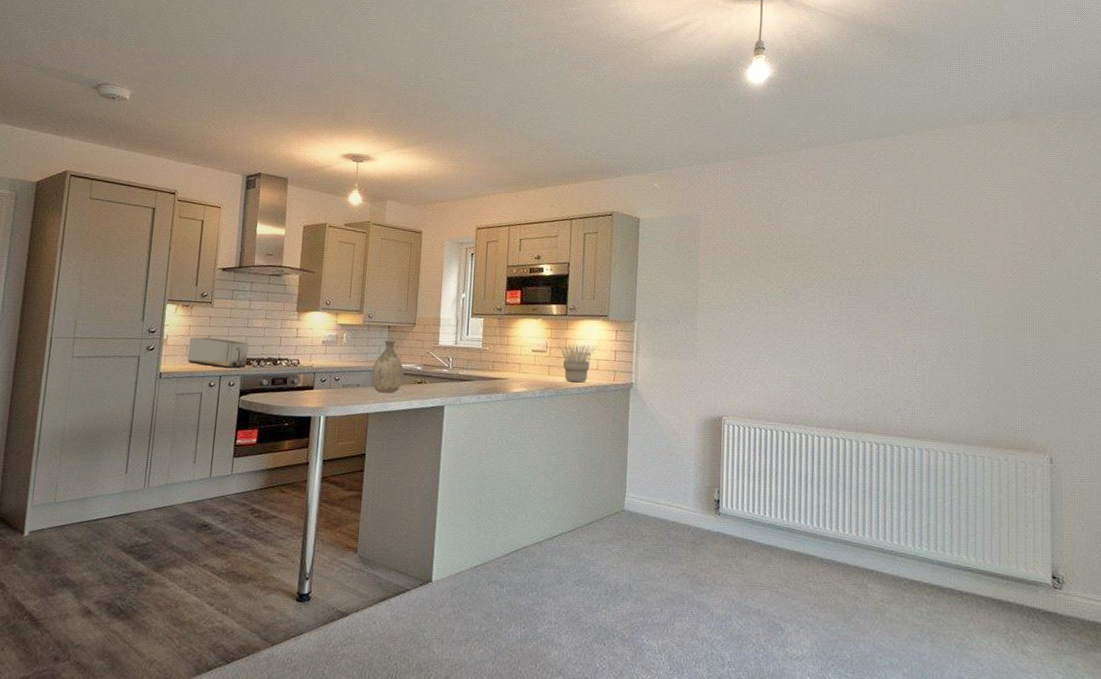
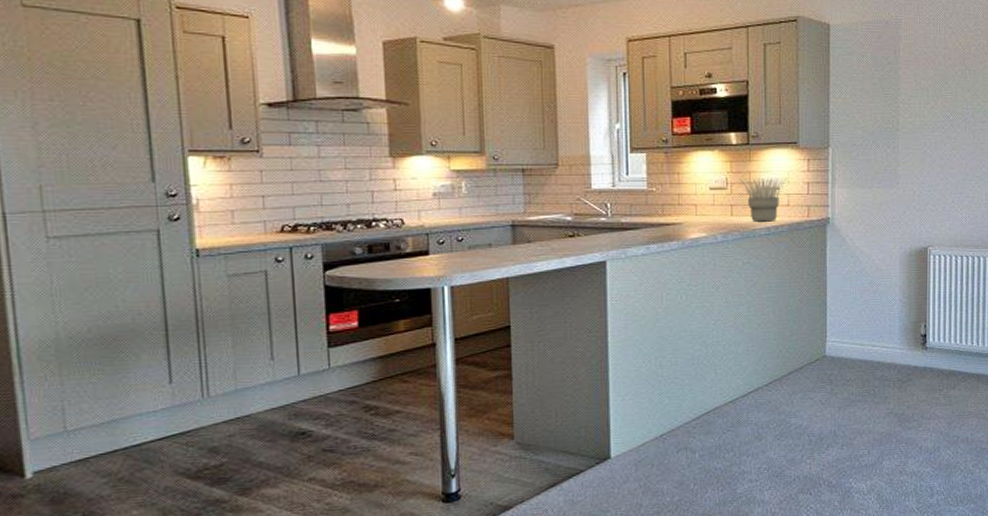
toaster: present [187,337,249,369] -> none [234,197,328,237]
vase: present [370,340,404,394] -> none [505,187,550,252]

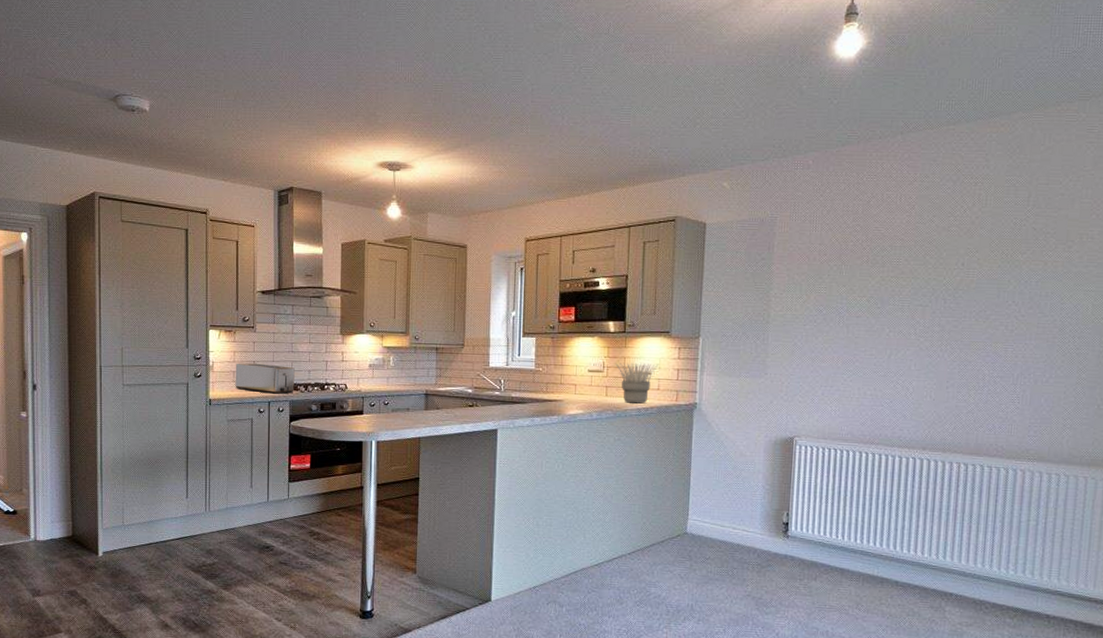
toaster: none [234,197,328,237] -> present [235,362,295,394]

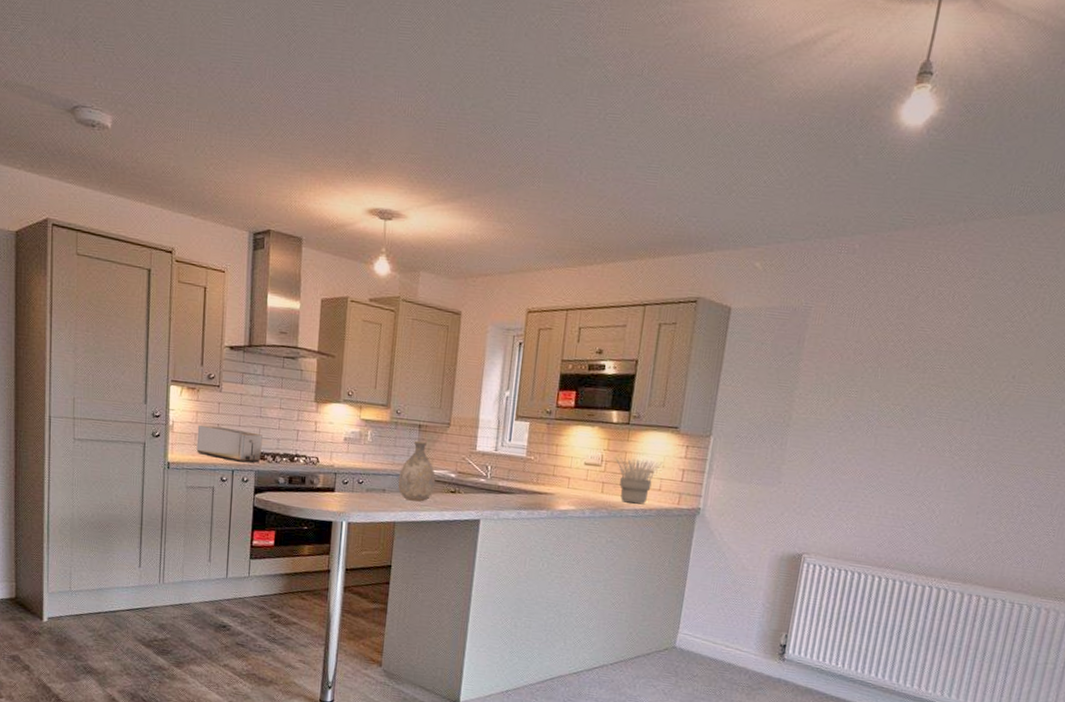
vase: none [420,363,455,417] -> present [398,441,436,502]

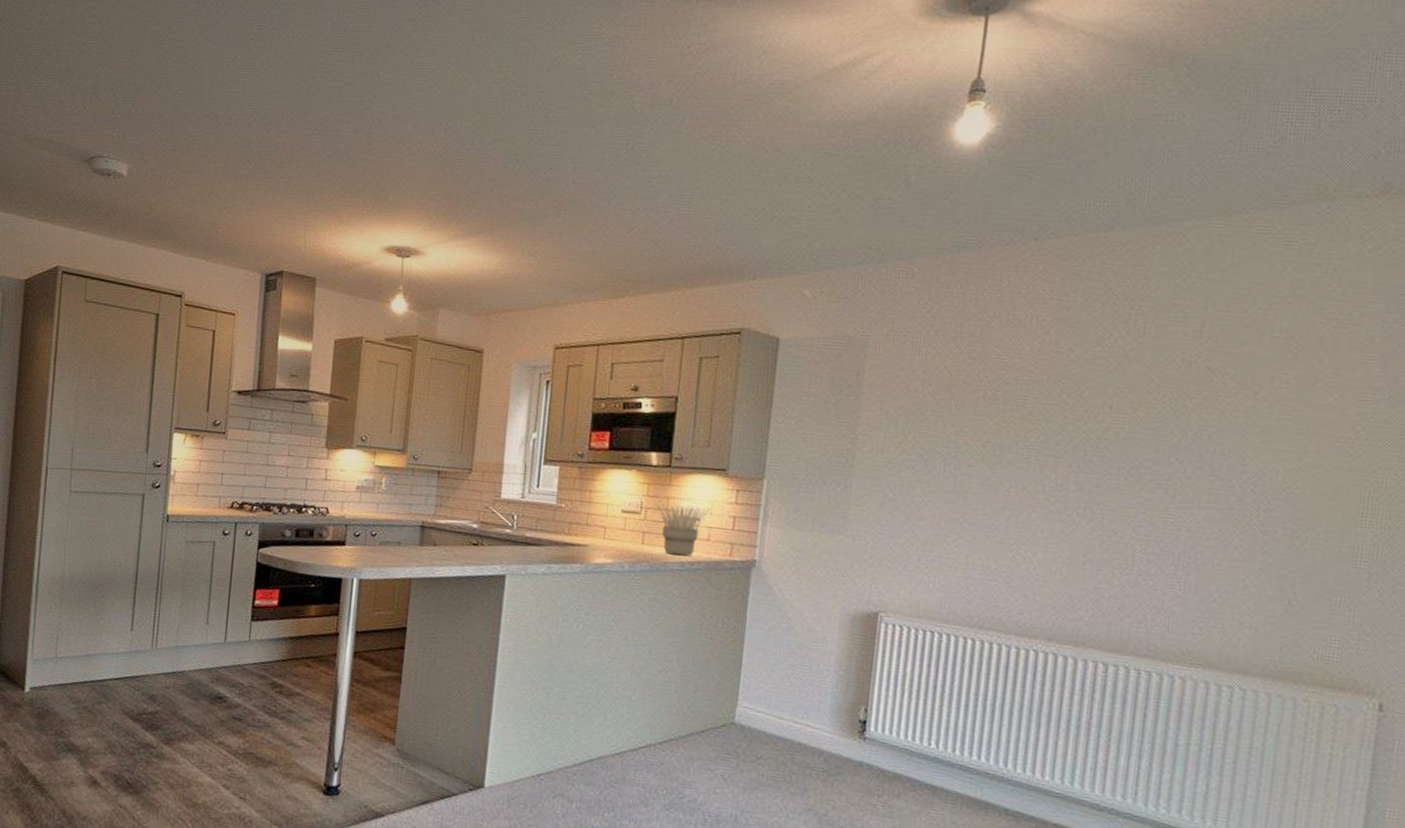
toaster: present [196,424,263,463] -> none [198,474,269,515]
vase: present [398,441,436,502] -> none [414,489,457,556]

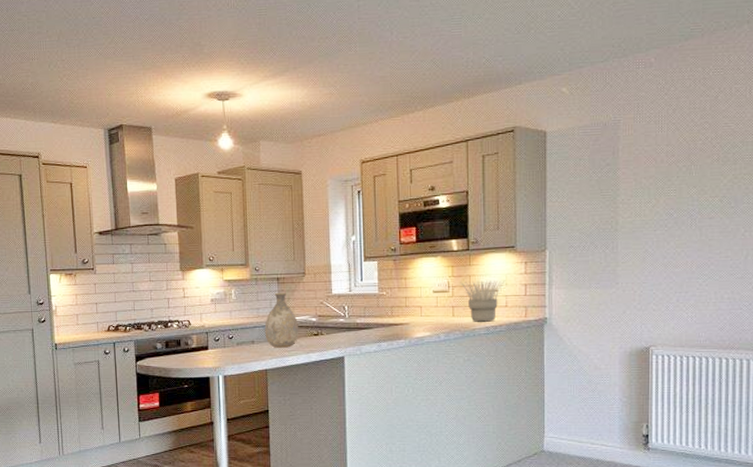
vase: none [414,489,457,556] -> present [264,293,299,348]

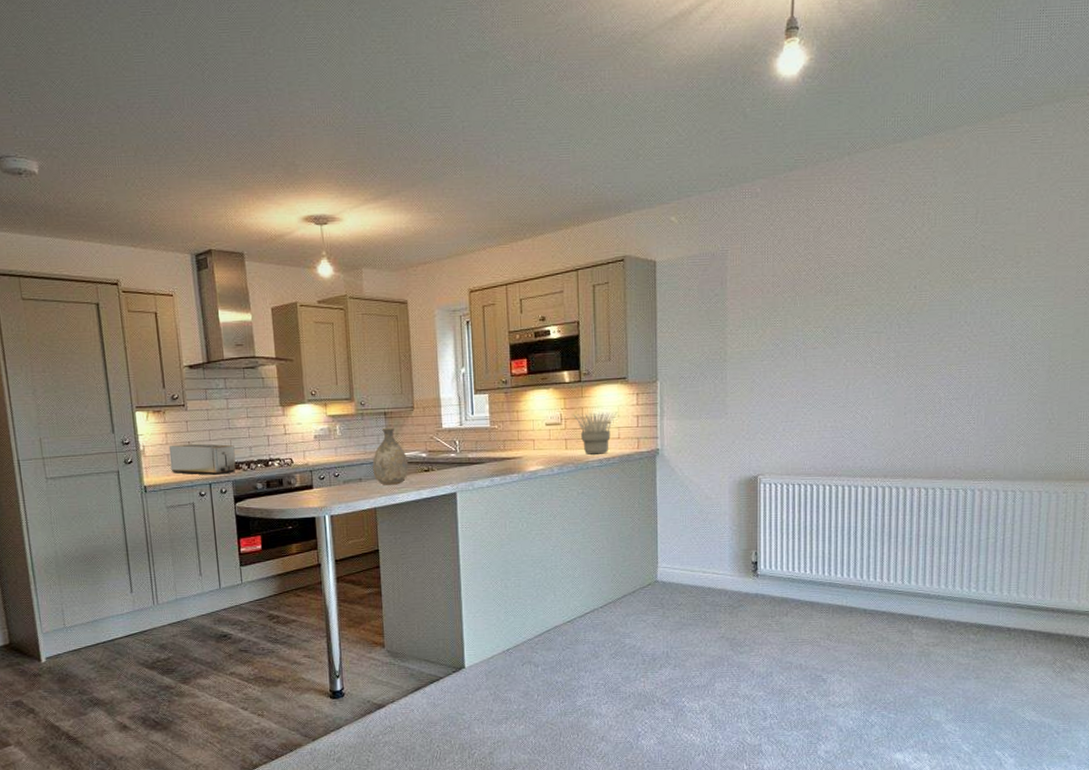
toaster: none [78,304,138,335] -> present [168,443,236,475]

